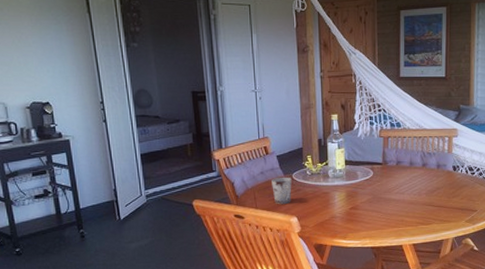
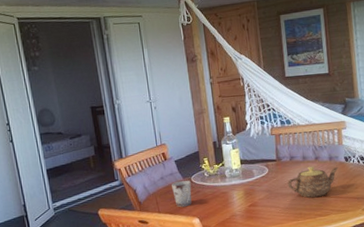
teapot: none [391,173,445,205] -> present [287,167,338,198]

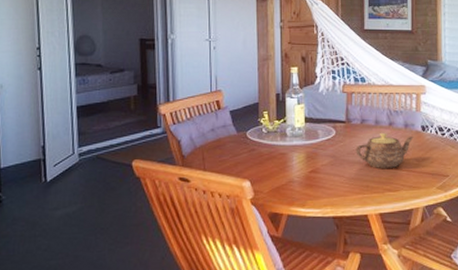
cup: present [172,180,192,208] -> none [223,134,245,167]

